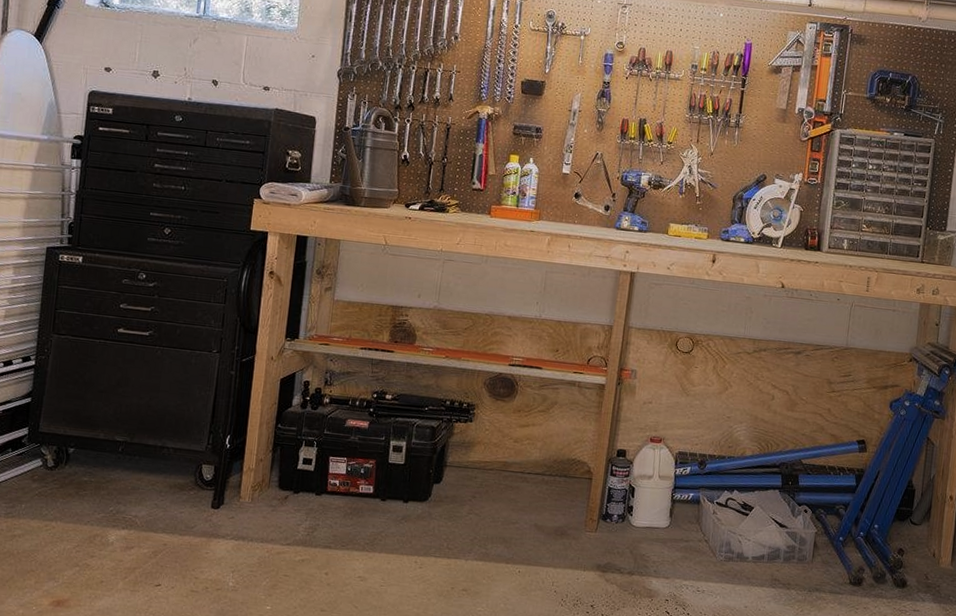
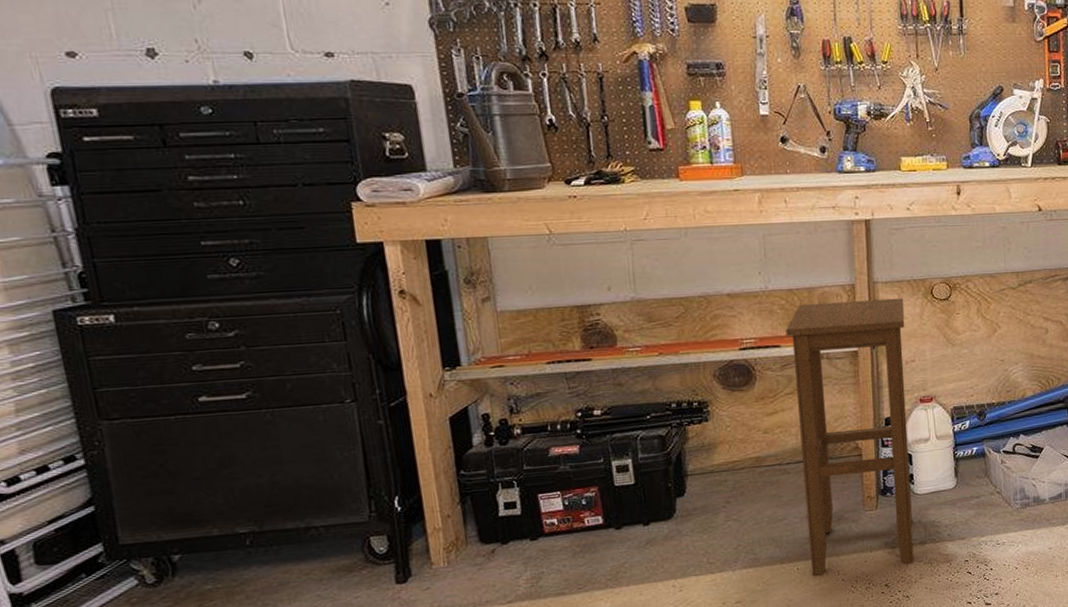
stool: none [530,335,652,591] -> present [785,298,915,576]

